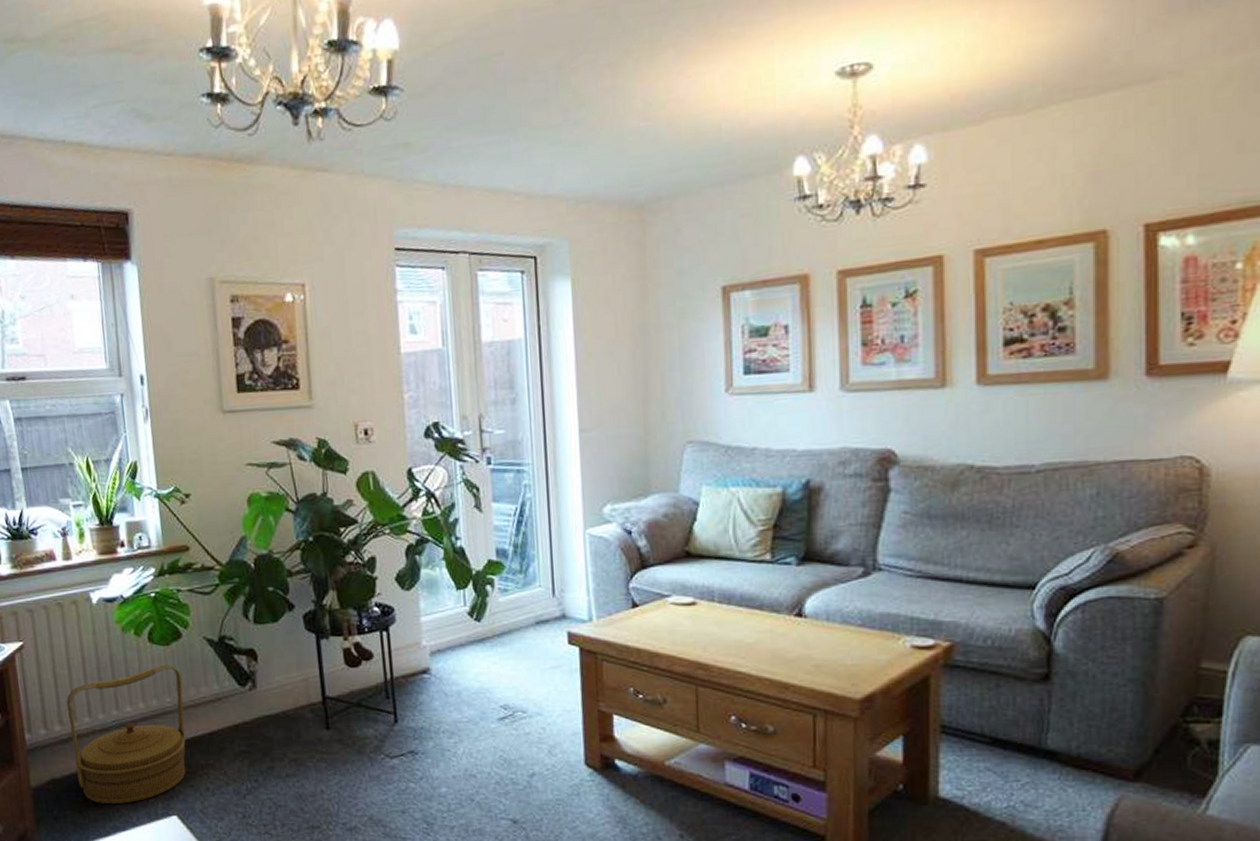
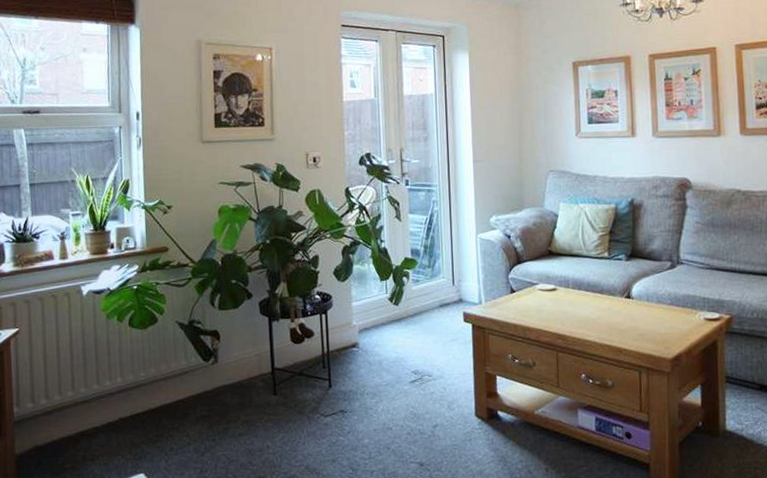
woven basket: present [66,664,186,805] -> none [53,344,156,467]

